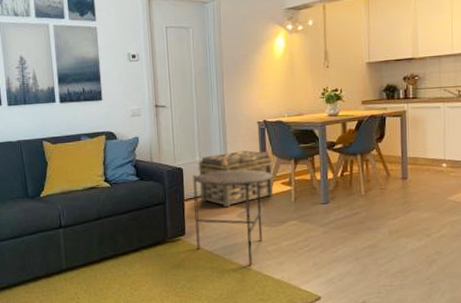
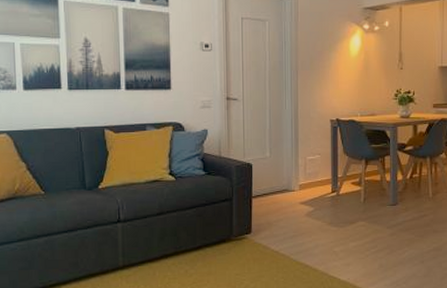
side table: present [193,169,273,266] -> none [262,167,343,267]
basket: present [198,148,274,208] -> none [268,147,344,206]

